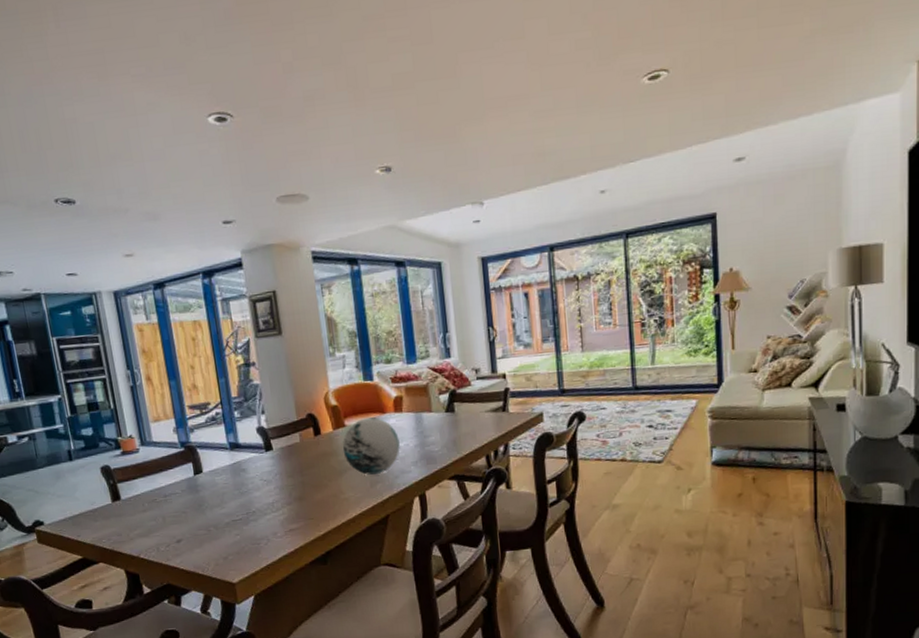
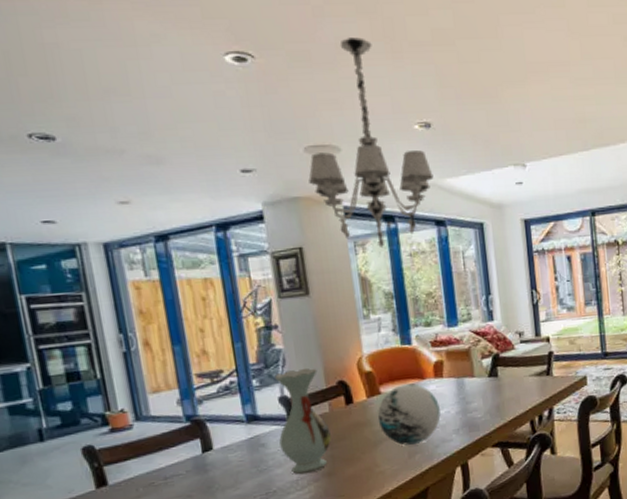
vase: none [253,402,302,498] -> present [275,369,331,475]
chandelier: none [280,89,394,290] -> present [308,37,434,249]

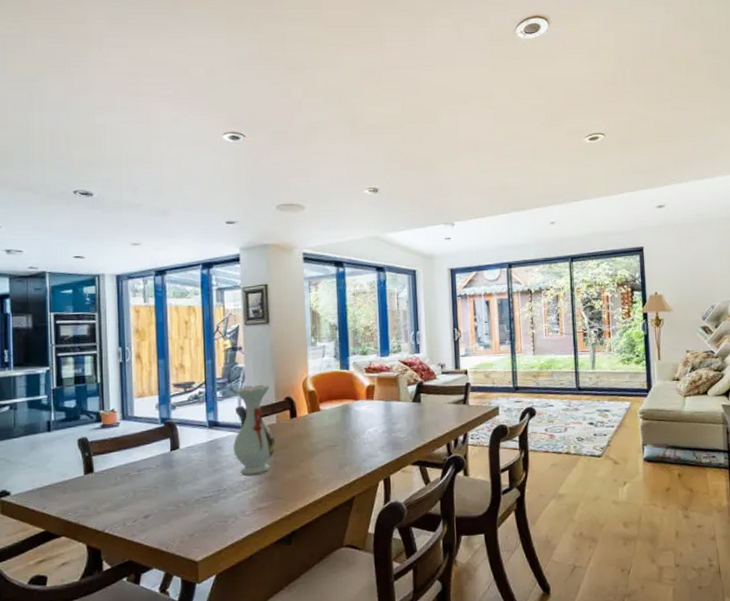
chandelier: present [308,37,434,249] -> none [277,122,377,288]
decorative orb: present [377,383,441,446] -> none [316,403,369,458]

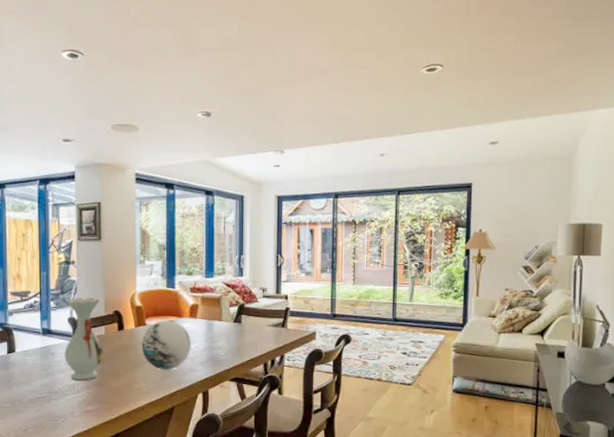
decorative orb: none [316,403,369,458] -> present [141,320,191,369]

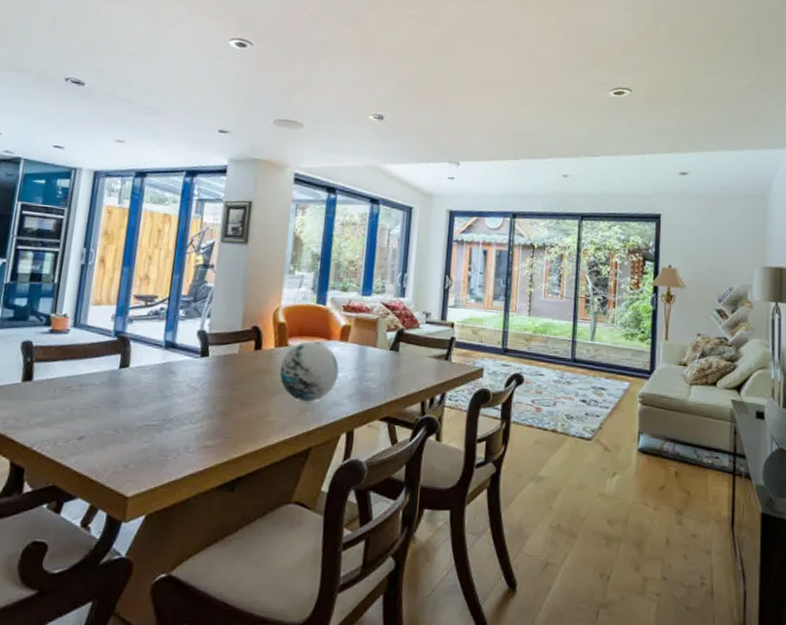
vase: present [65,298,103,381] -> none [187,308,238,409]

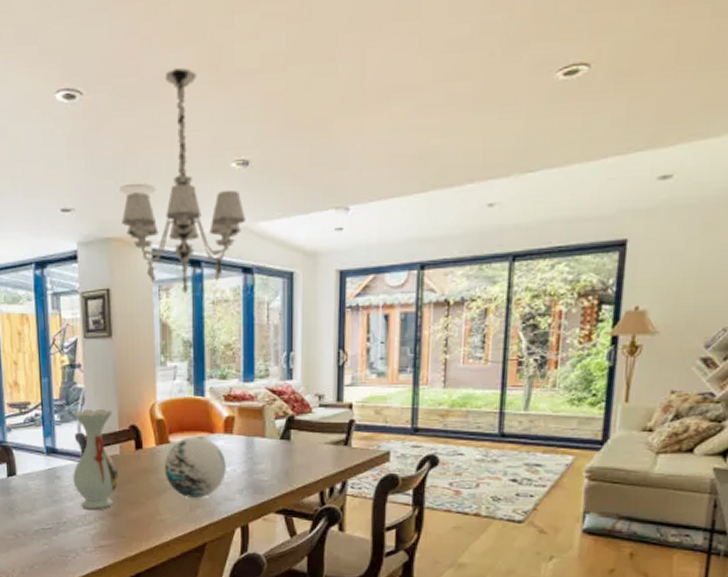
vase: none [187,308,238,409] -> present [73,410,119,511]
chandelier: none [271,40,377,215] -> present [122,68,246,294]

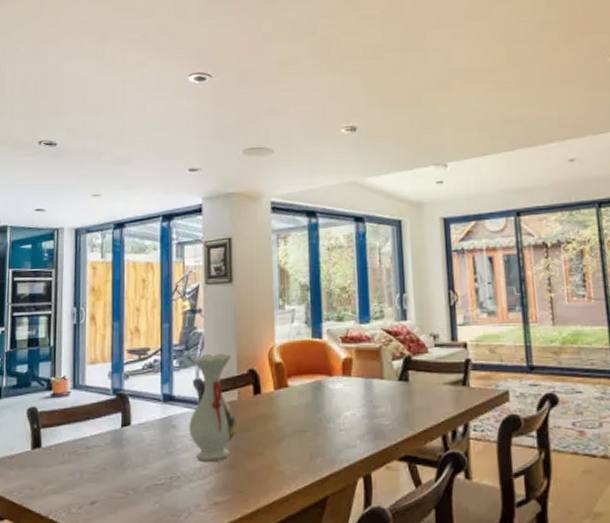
chandelier: present [122,68,246,294] -> none [243,56,356,242]
decorative orb: present [164,436,226,498] -> none [282,379,346,446]

